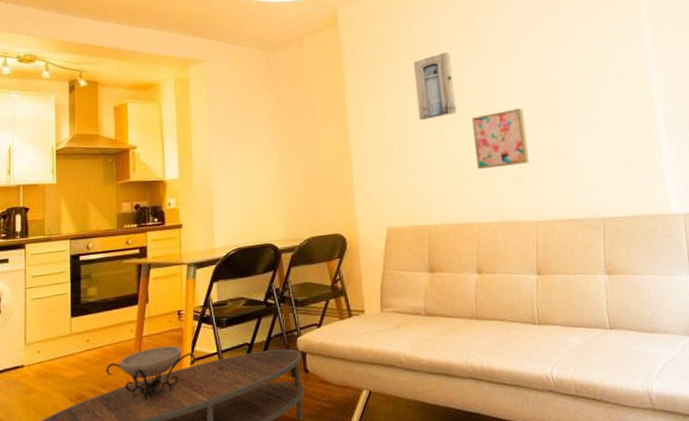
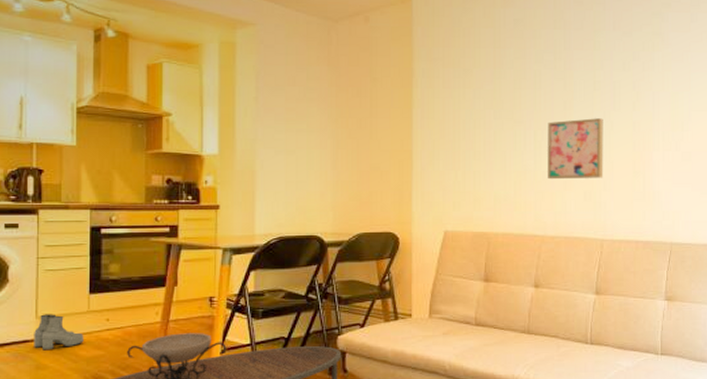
boots: none [23,339,67,375] -> present [34,314,84,351]
wall art: present [413,52,457,121] -> none [491,47,532,120]

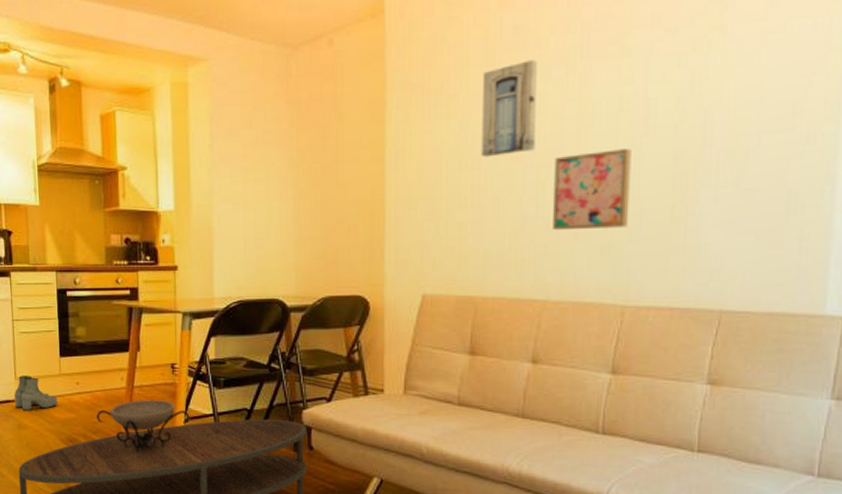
wall art: none [491,47,532,120] -> present [481,60,537,158]

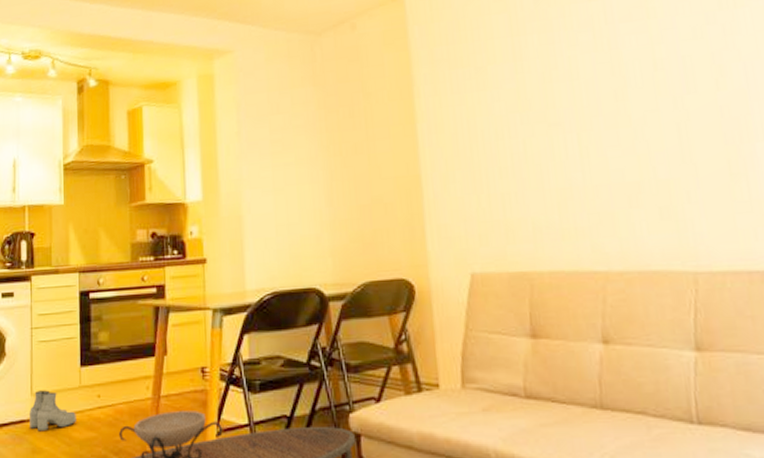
wall art: present [481,60,537,158] -> none [508,28,572,126]
wall art: present [553,149,632,231] -> none [594,106,685,196]

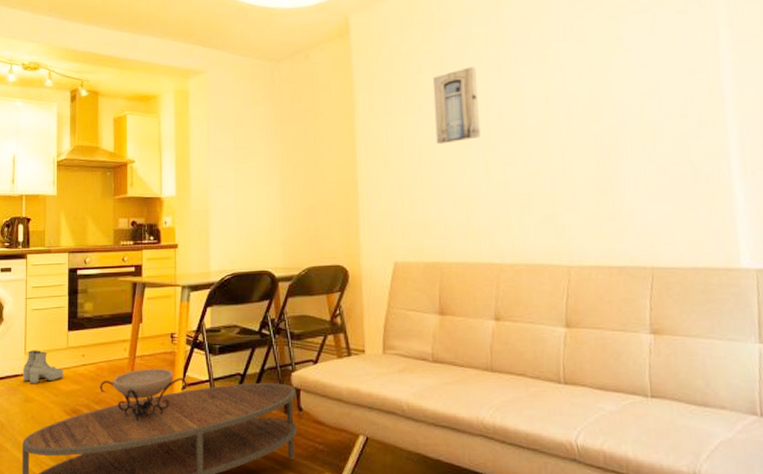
wall art: none [508,28,572,126] -> present [432,67,481,145]

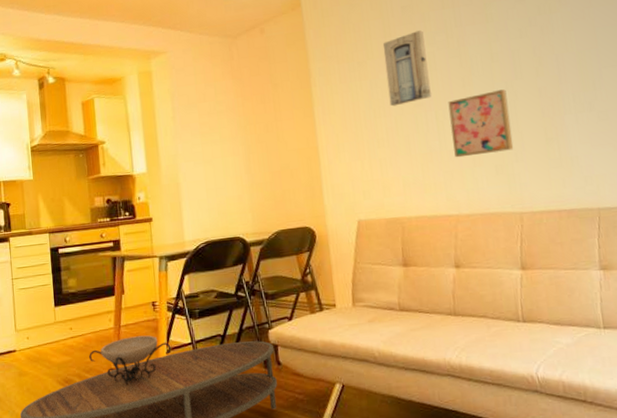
boots: present [23,350,63,384] -> none [15,326,54,359]
wall art: none [498,134,565,203] -> present [448,89,514,158]

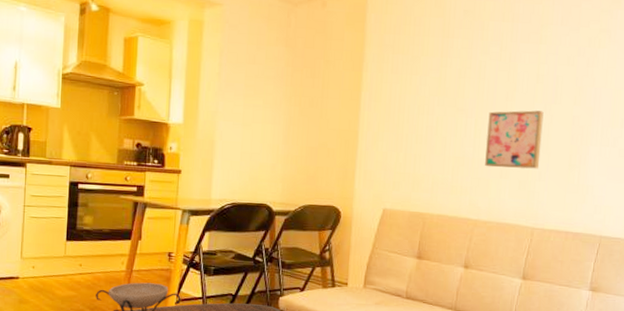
wall art: present [382,30,432,107] -> none [435,37,480,107]

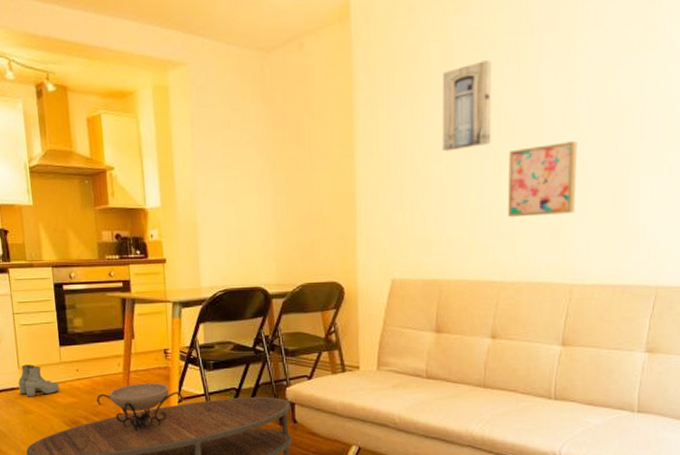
boots: none [18,255,60,288] -> present [18,365,60,397]
wall art: none [435,37,480,107] -> present [442,60,491,152]

